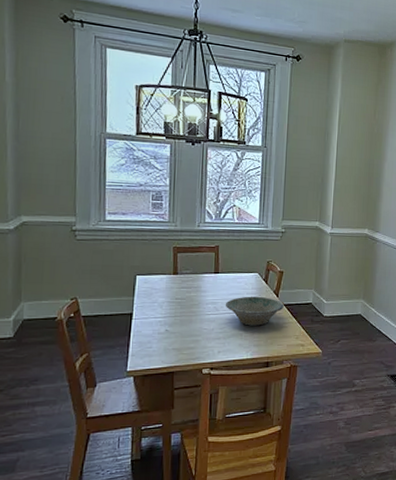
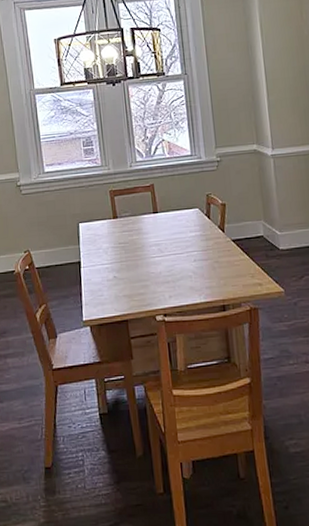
bowl: present [225,296,284,326] -> none [169,233,232,267]

